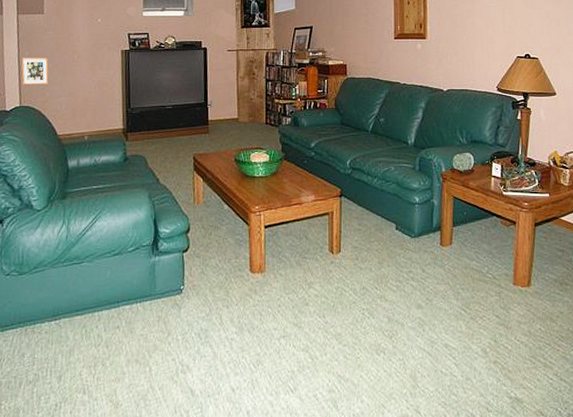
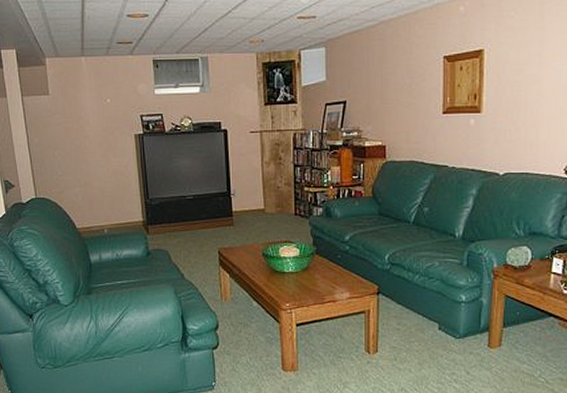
picture frame: present [21,58,49,85] -> none [31,145,62,175]

